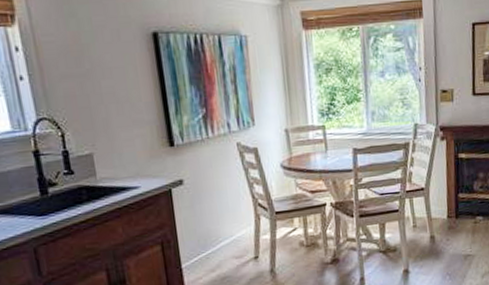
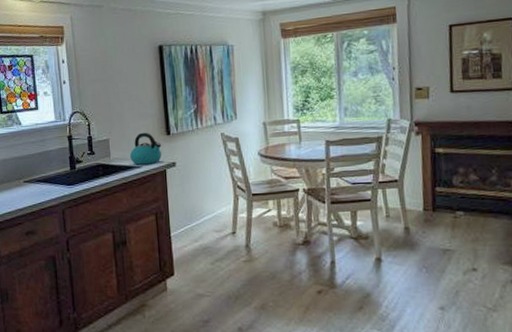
kettle: none [122,143,165,185] -> present [129,132,162,165]

